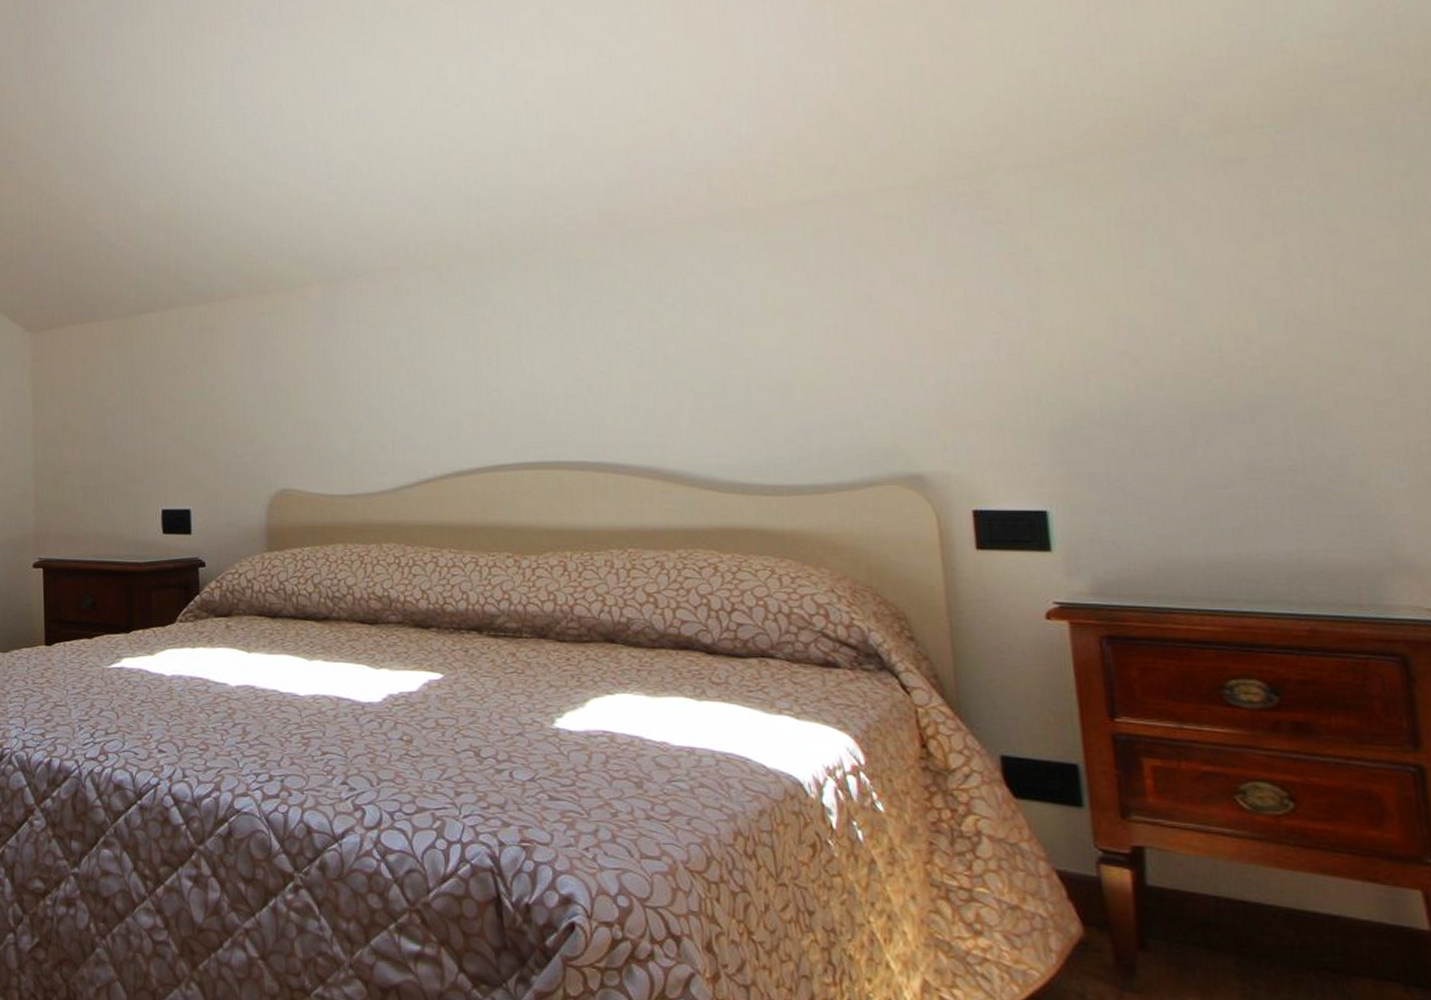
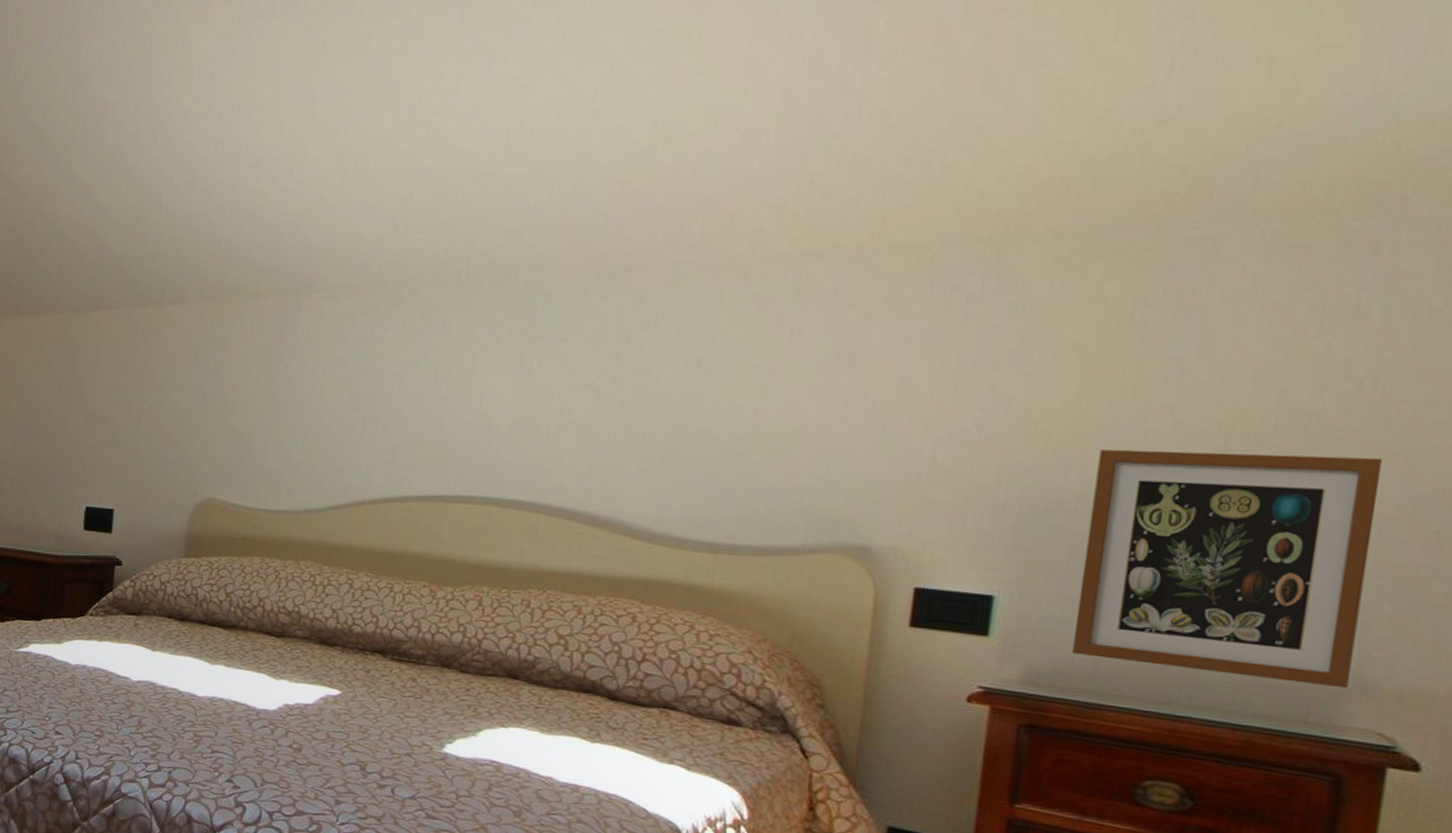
picture frame: none [1110,345,1389,568] -> present [1072,449,1382,689]

